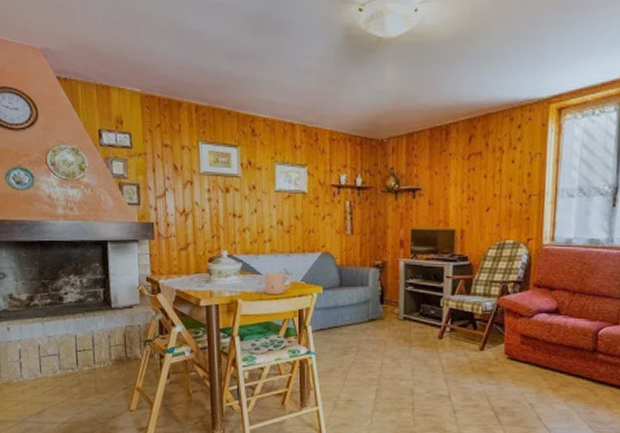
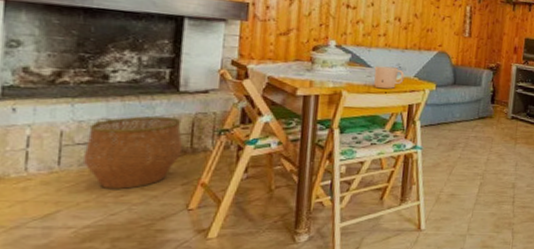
basket: none [54,330,120,393] -> present [82,116,183,190]

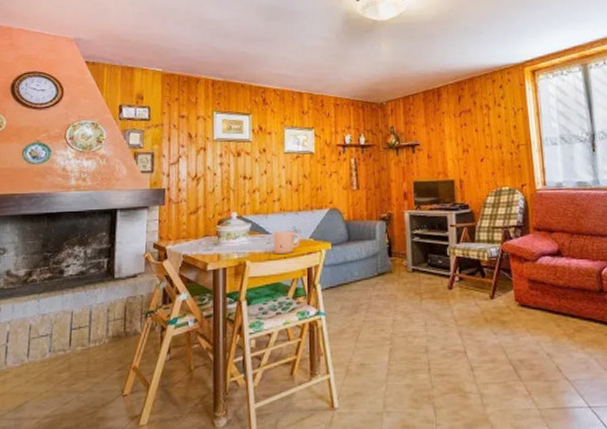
basket: present [82,116,183,190] -> none [44,303,118,379]

